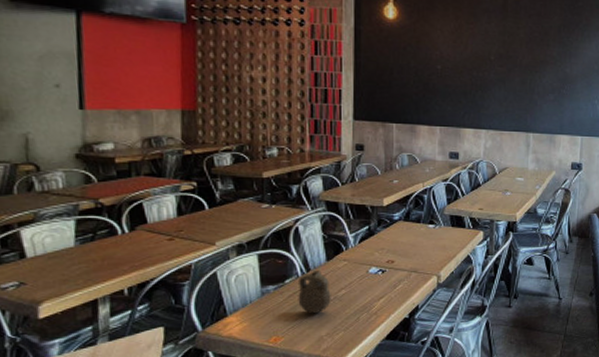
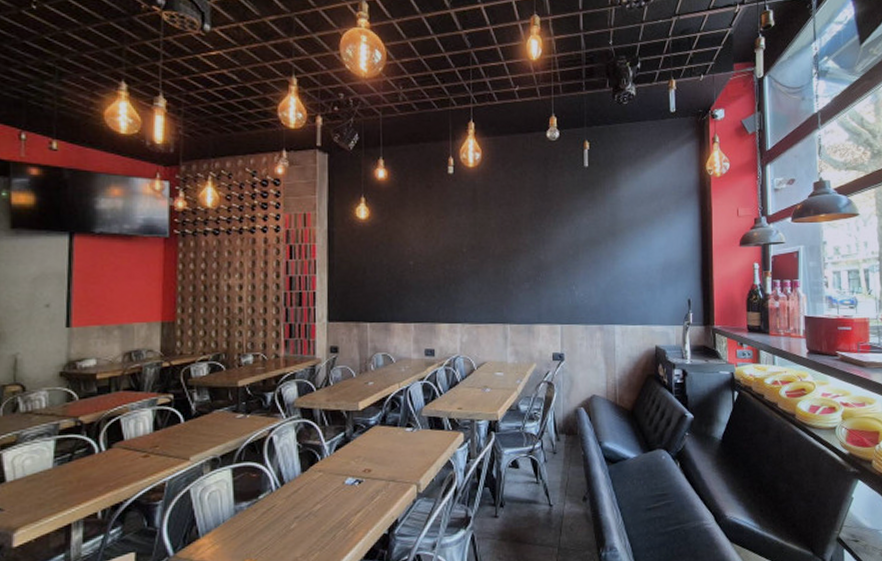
pilgrim flask: present [298,269,331,314] -> none [272,482,306,533]

